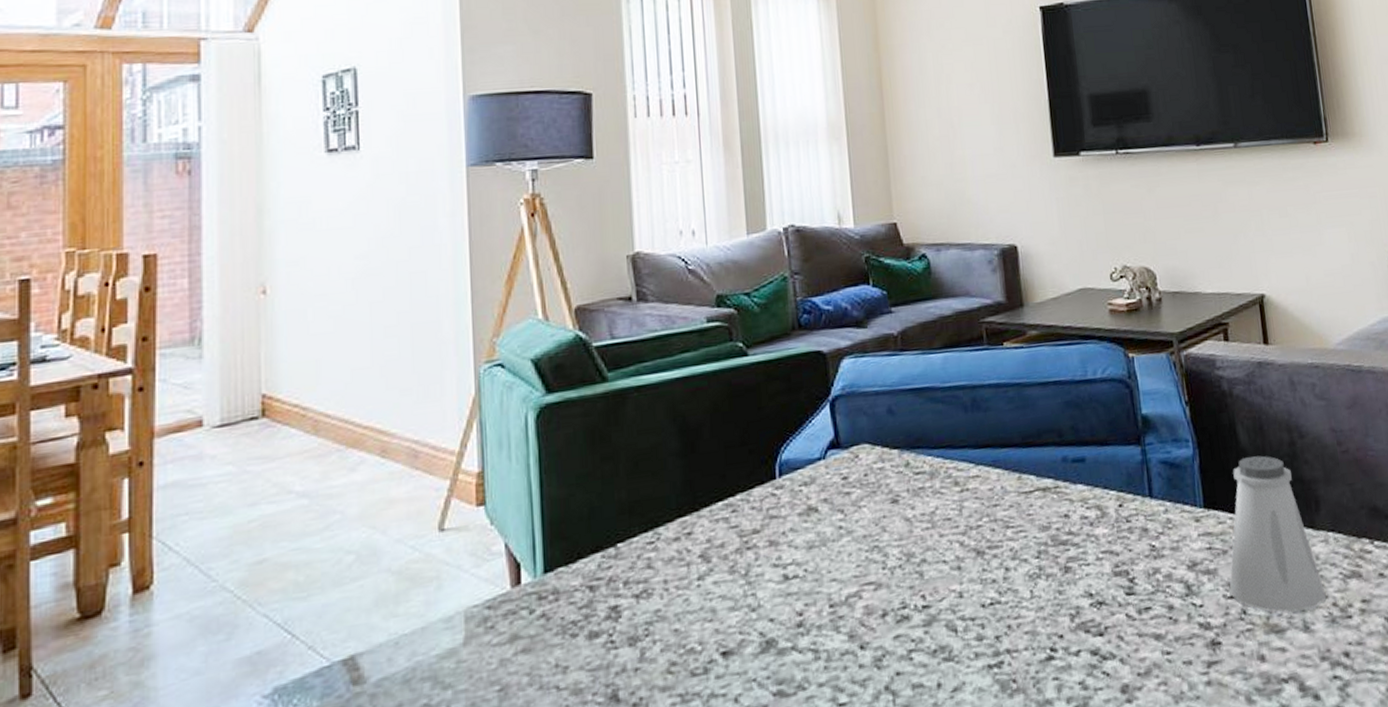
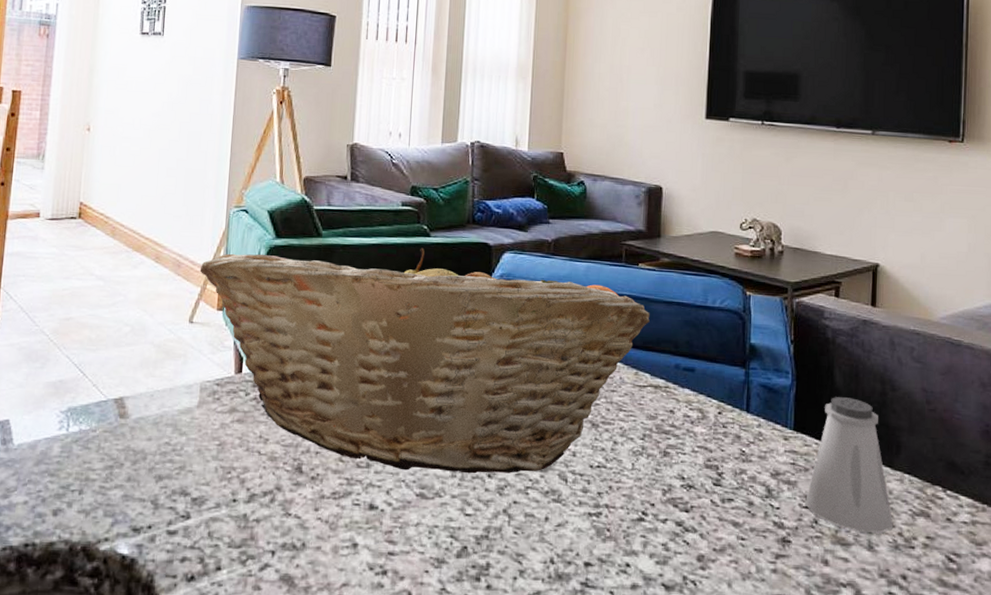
fruit basket: none [446,371,1026,667] -> present [199,247,650,474]

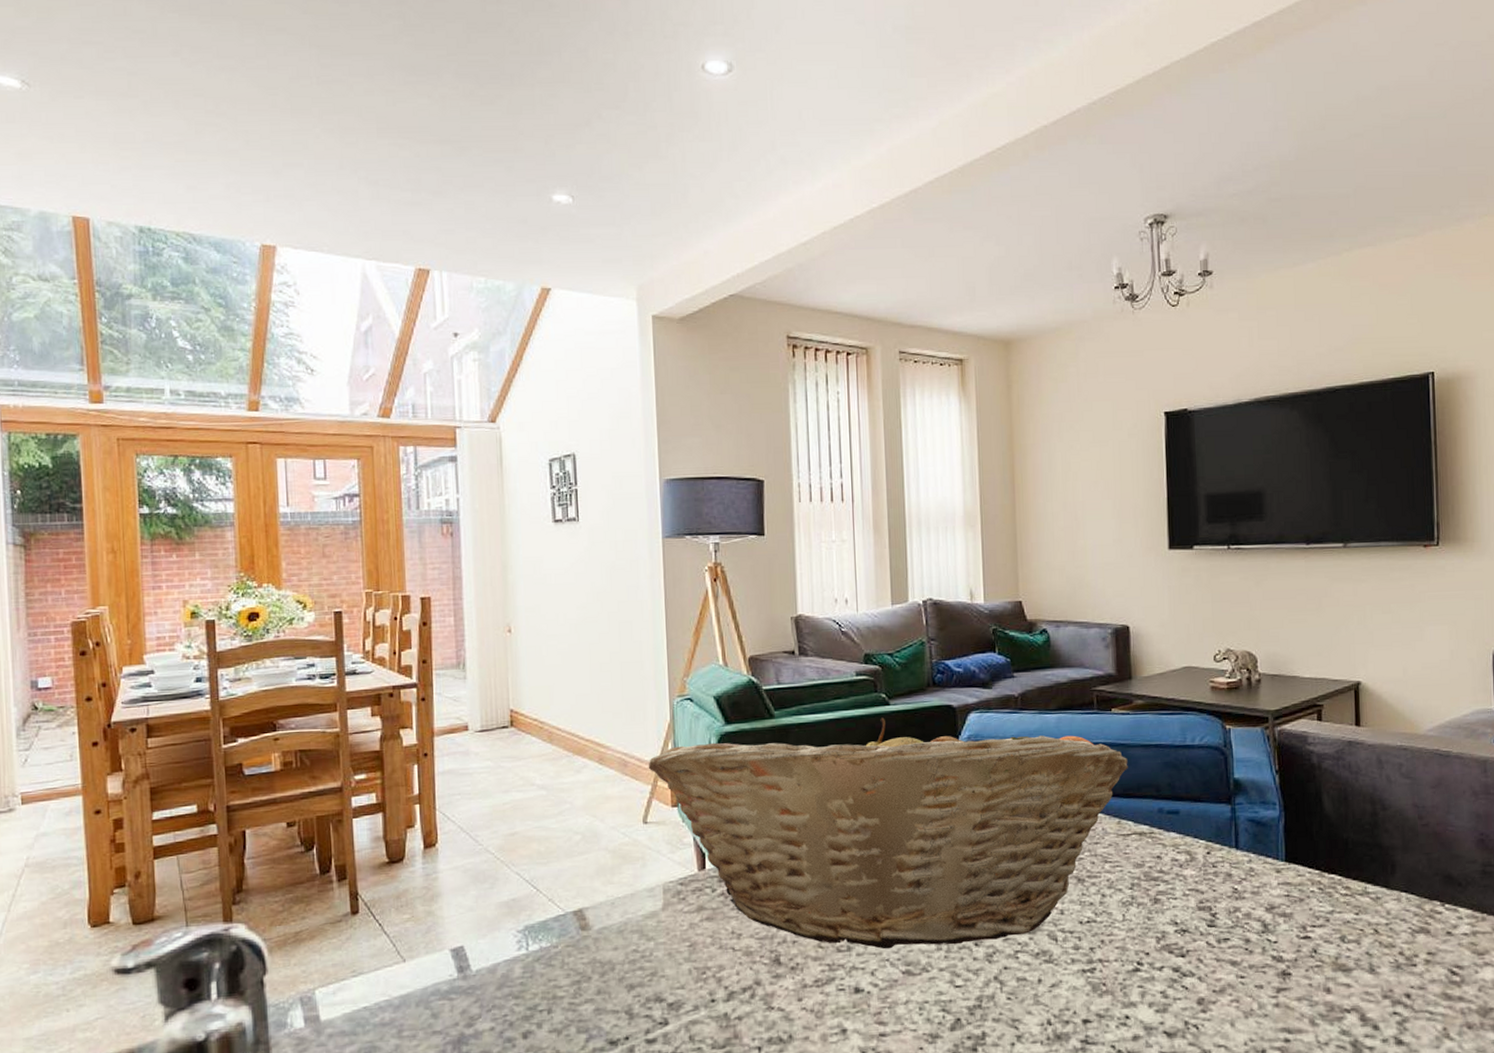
saltshaker: present [805,397,893,533] -> none [1303,822,1394,956]

